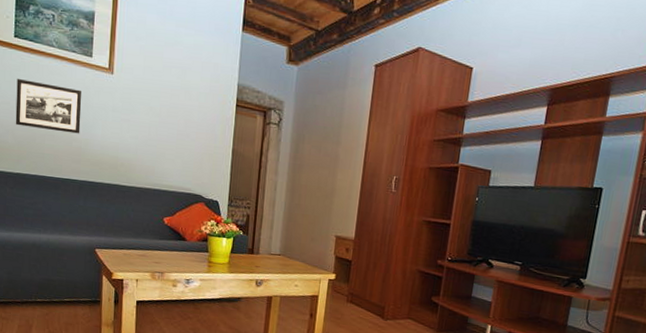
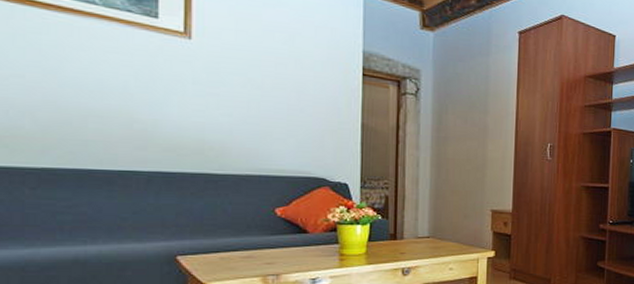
picture frame: present [15,79,82,134] -> none [35,44,145,113]

